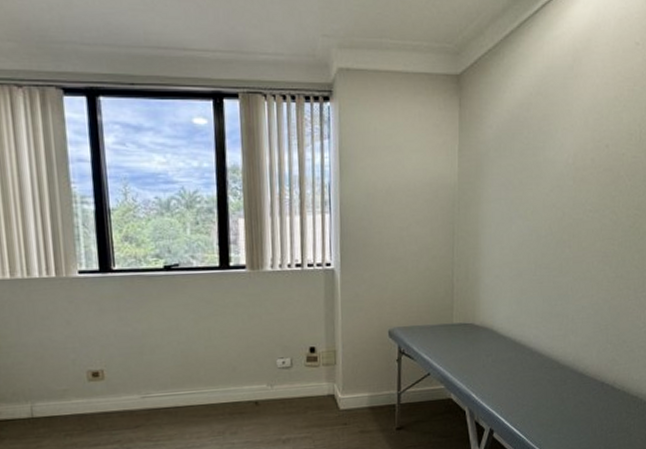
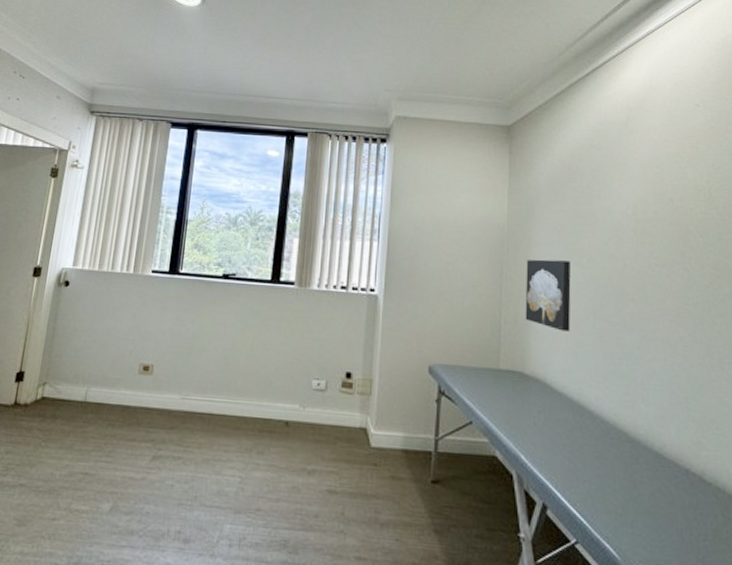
wall art: none [475,215,516,282] -> present [525,259,571,332]

